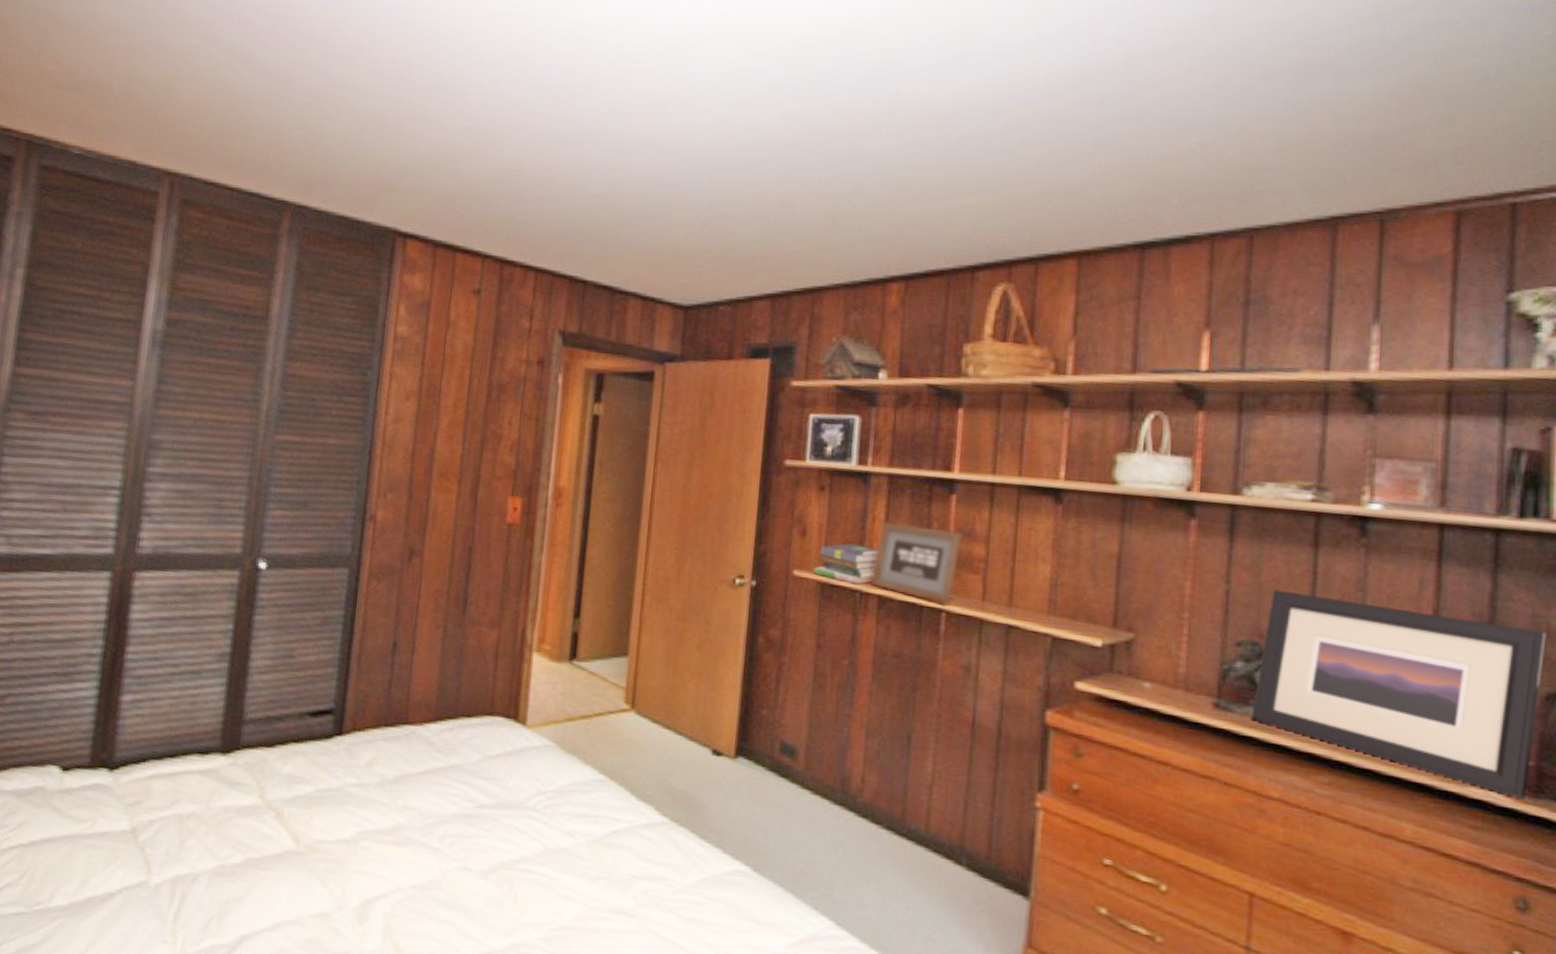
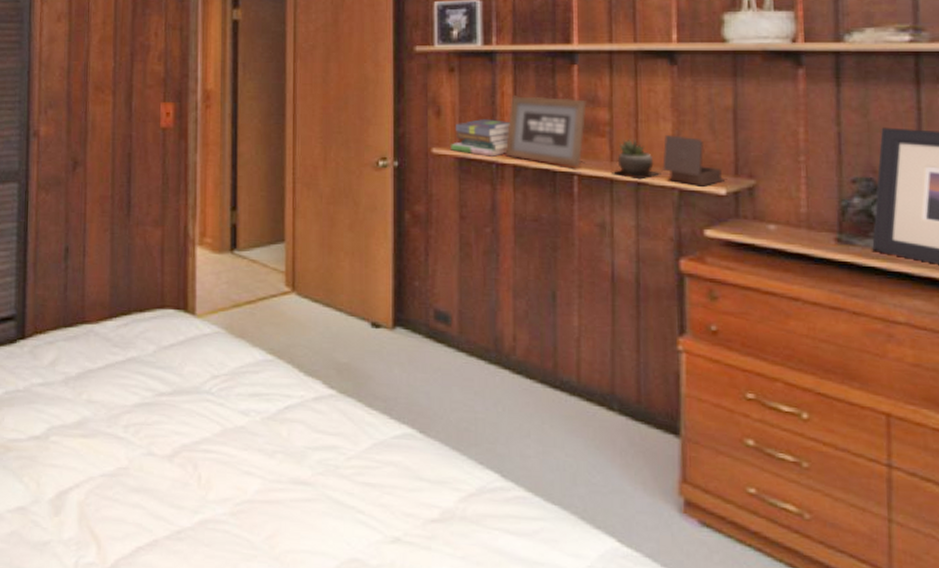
succulent plant: none [982,578,1035,623] -> present [612,139,661,180]
jewelry box: none [1037,578,1102,636] -> present [662,135,725,187]

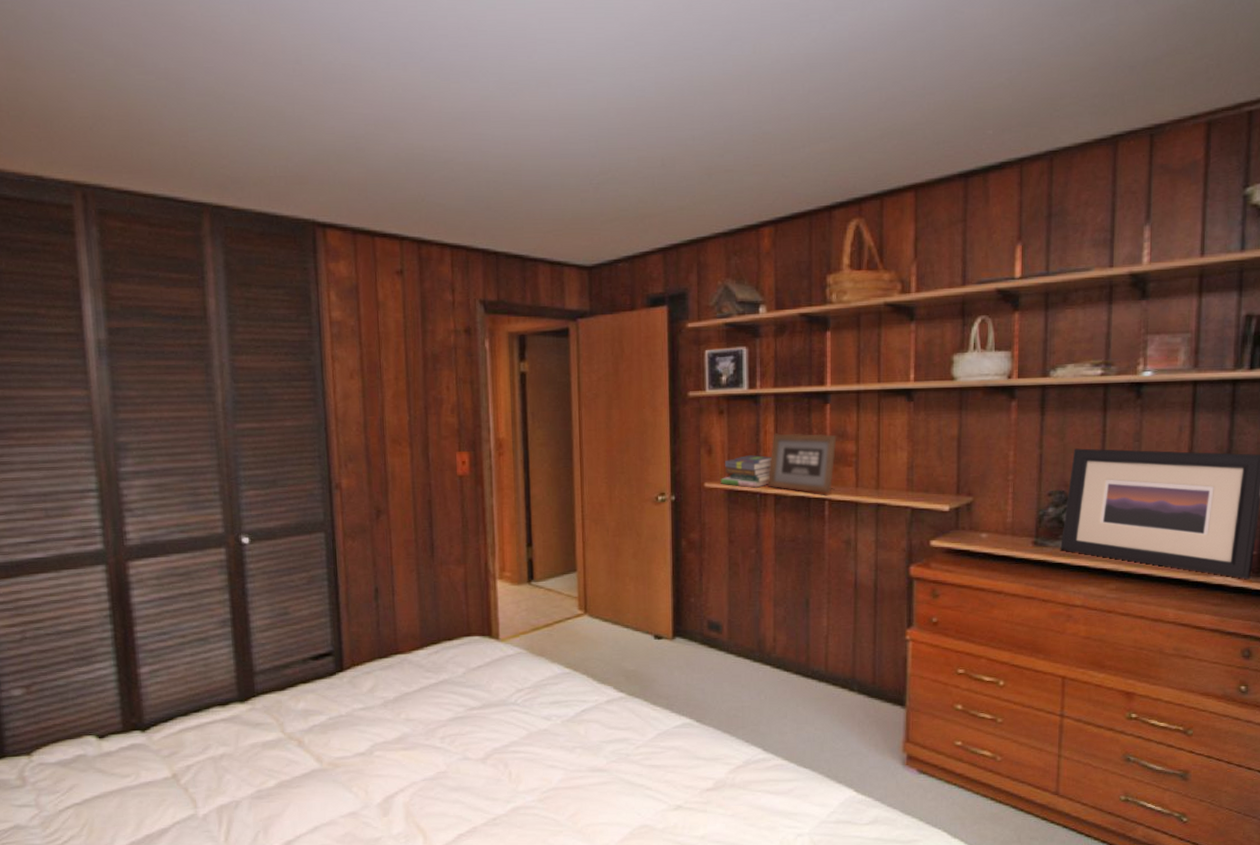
succulent plant: present [612,139,661,180] -> none [857,467,897,502]
jewelry box: present [662,135,725,187] -> none [899,462,948,505]

